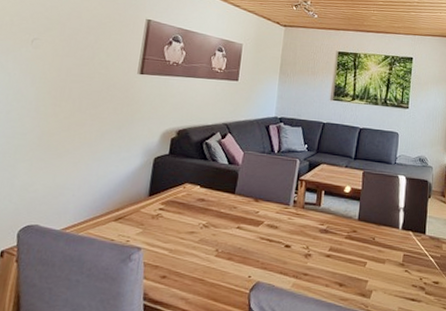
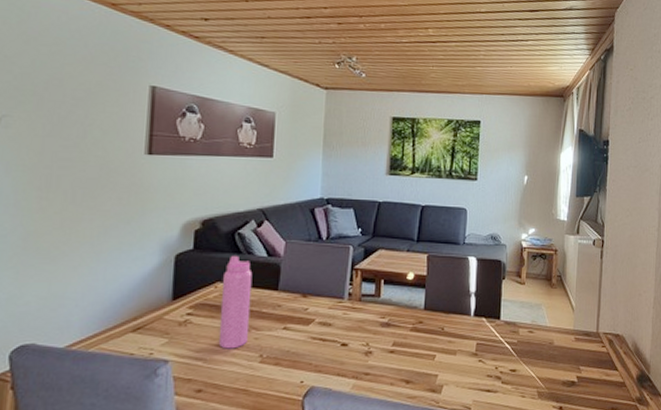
water bottle: none [182,162,215,242] -> present [218,256,253,349]

